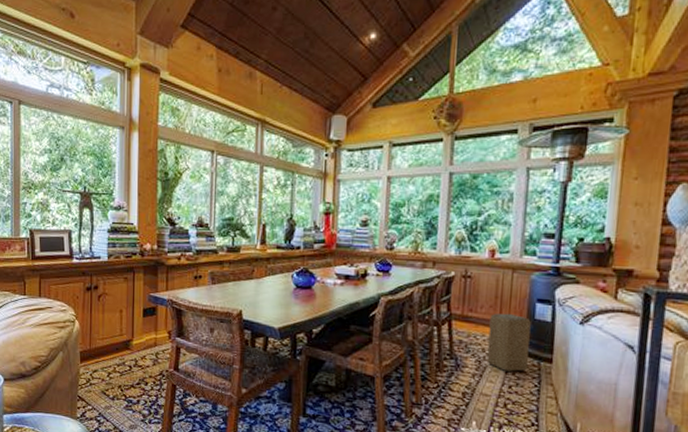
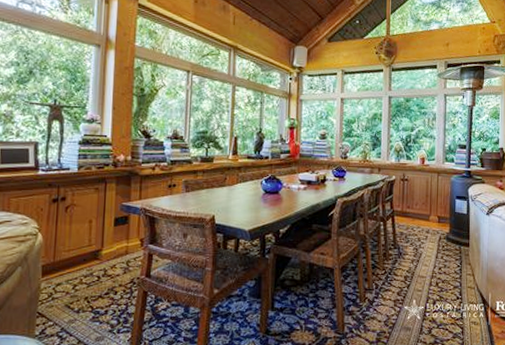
stool: present [486,313,531,372] -> none [422,208,453,256]

